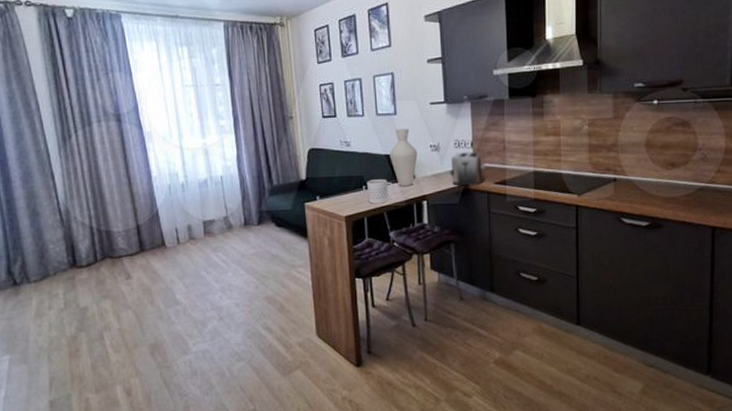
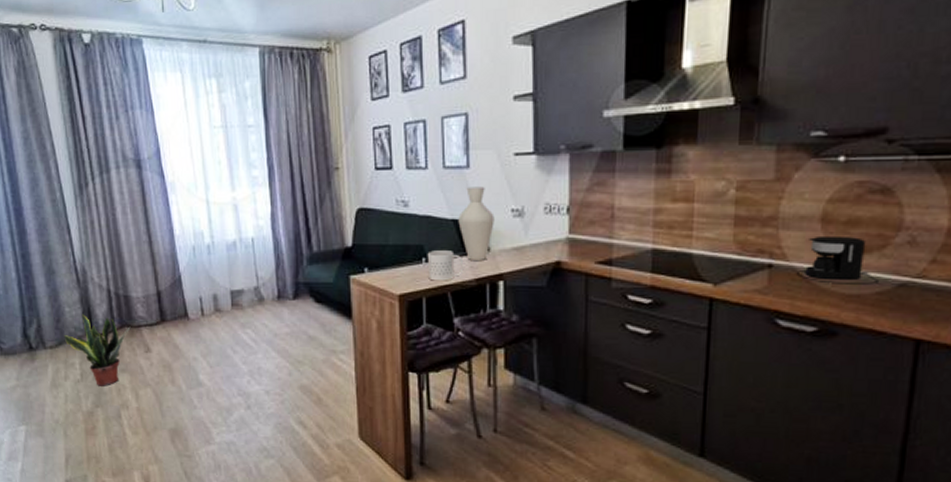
potted plant: none [48,249,112,313] -> present [64,314,131,386]
toaster: present [450,150,486,187] -> none [536,218,586,266]
coffee maker: none [632,157,685,191] -> present [796,237,878,285]

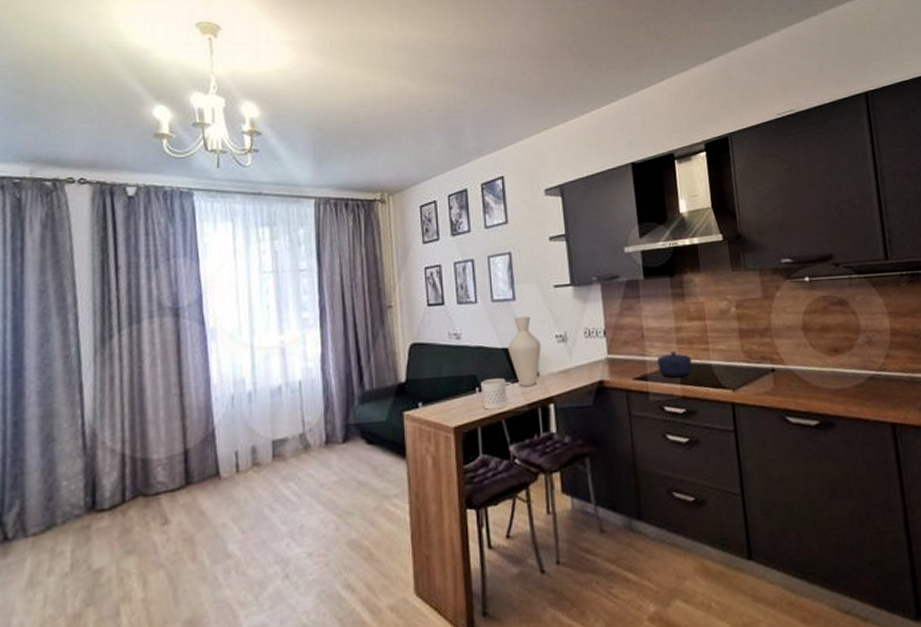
potted plant: present [64,314,131,386] -> none [54,487,146,577]
cooking pot: none [625,236,670,265] -> present [656,351,692,378]
coffee maker: present [796,237,878,285] -> none [793,341,854,382]

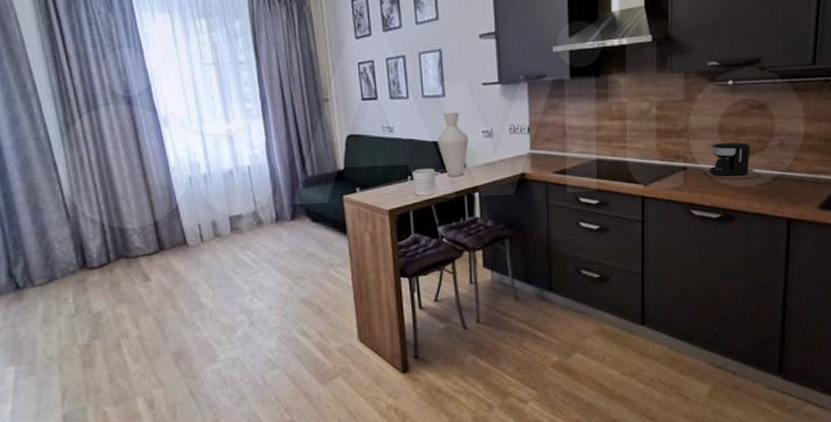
cooking pot: present [656,351,692,378] -> none [576,149,610,173]
coffee maker: none [793,341,854,382] -> present [703,143,760,180]

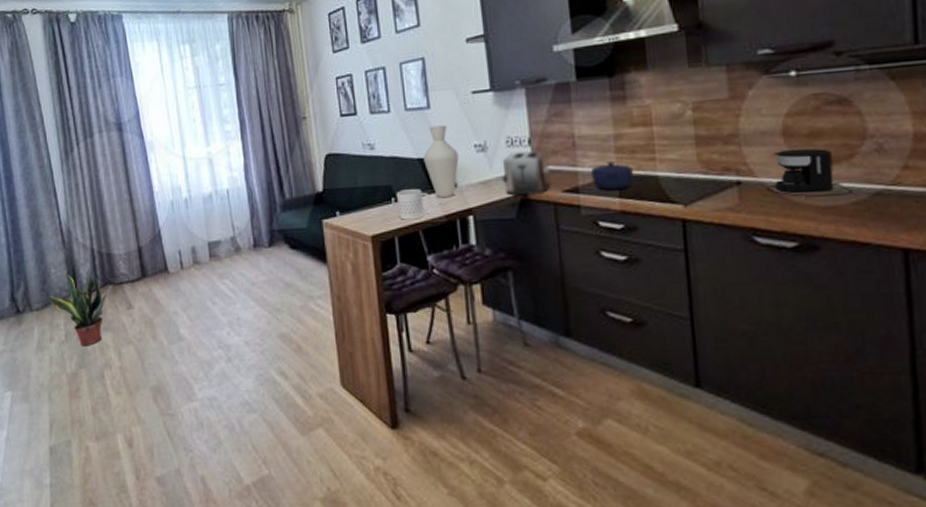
potted plant: none [54,249,128,319] -> present [49,274,113,346]
toaster: none [504,136,544,177] -> present [501,149,551,197]
cooking pot: none [576,149,610,173] -> present [590,161,634,191]

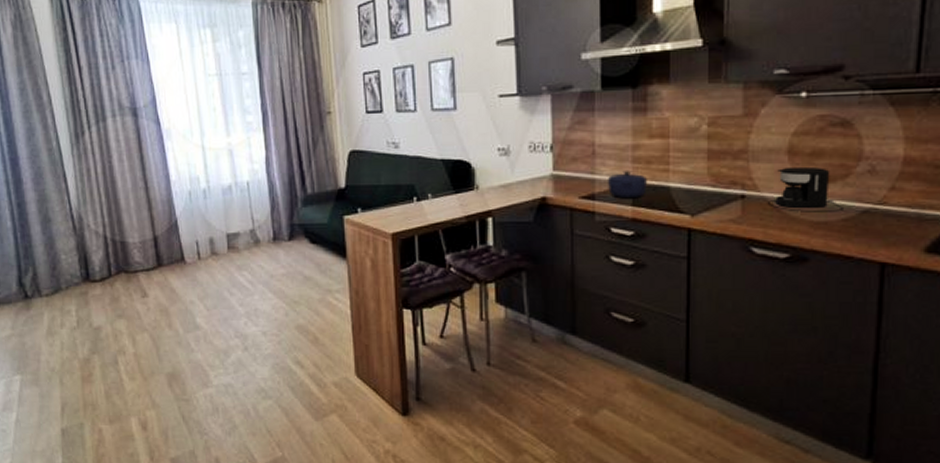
potted plant: present [49,274,113,346] -> none [60,261,127,333]
mug: present [396,189,433,220] -> none [418,189,454,219]
vase: present [423,125,459,198] -> none [447,127,482,200]
toaster: present [501,149,551,197] -> none [522,156,569,201]

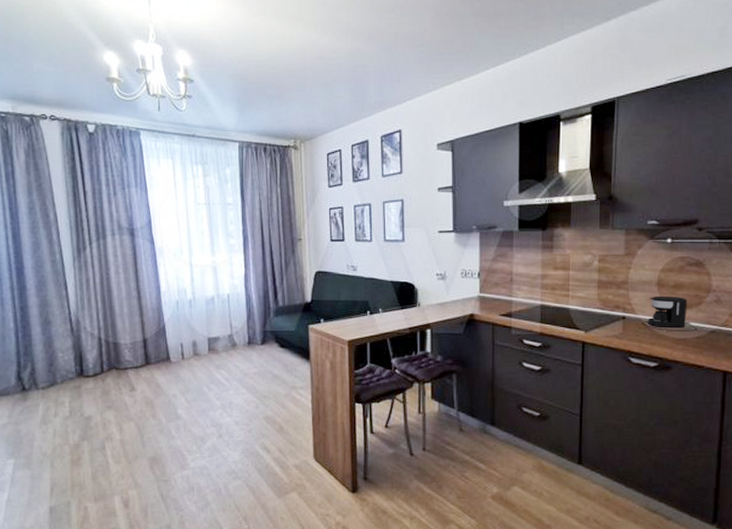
cooking pot: present [607,171,648,199] -> none [521,295,553,317]

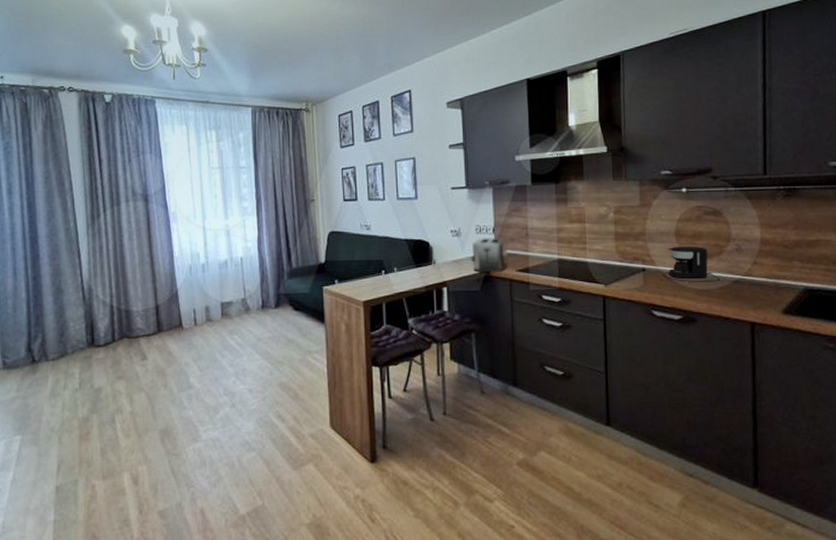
toaster: none [455,281,492,318] -> present [471,236,508,274]

